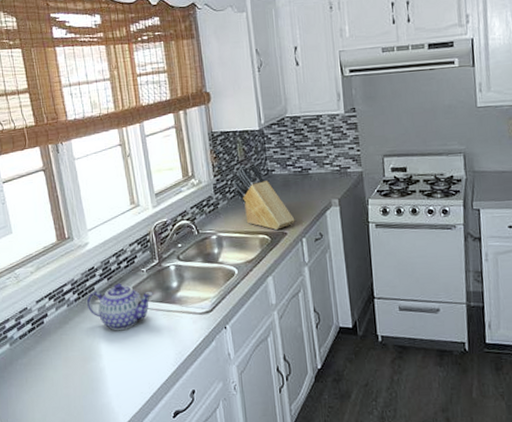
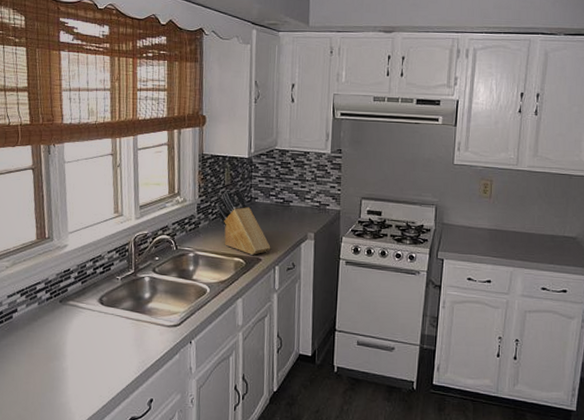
teapot: present [87,283,153,331] -> none [58,287,125,334]

